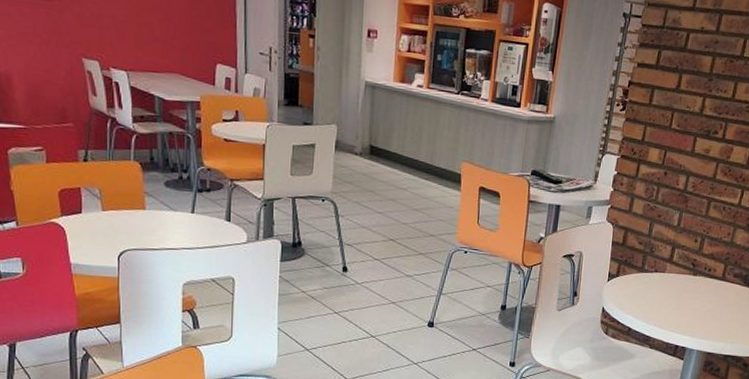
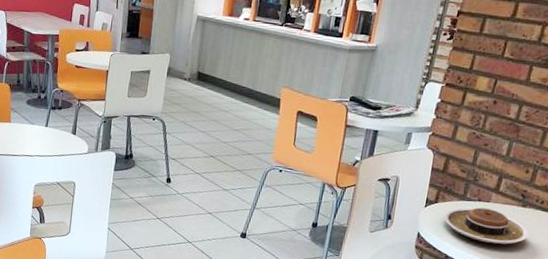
plate: none [625,278,700,314] -> present [443,207,529,245]

